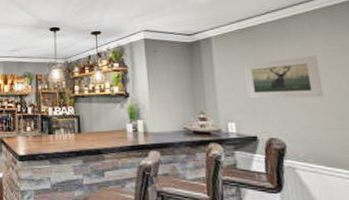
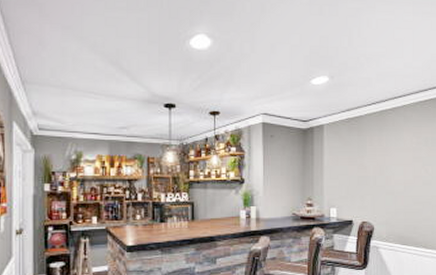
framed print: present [243,55,324,99] -> none [348,146,407,186]

